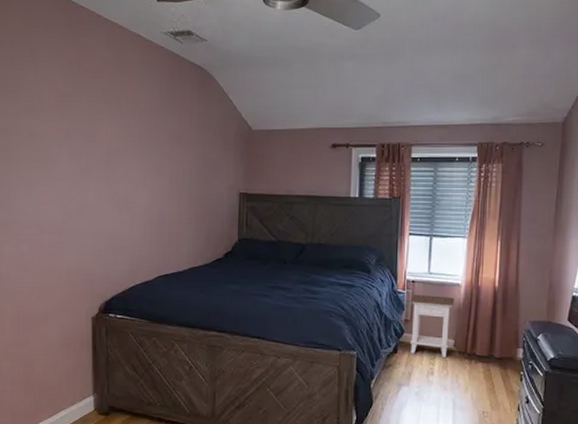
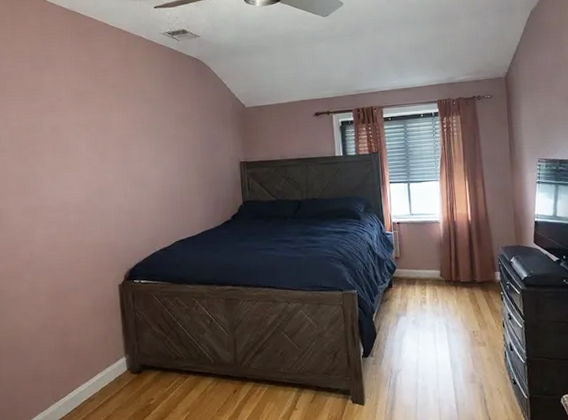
nightstand: present [409,294,454,357] -> none [397,233,436,287]

